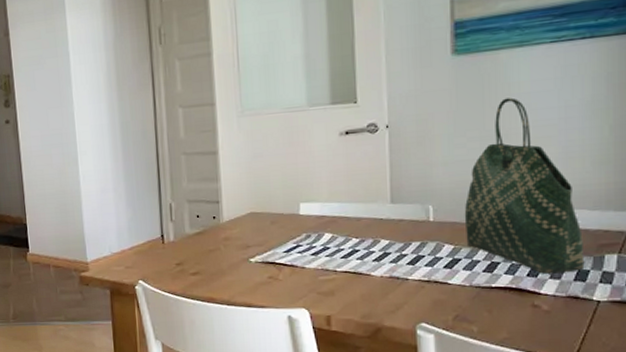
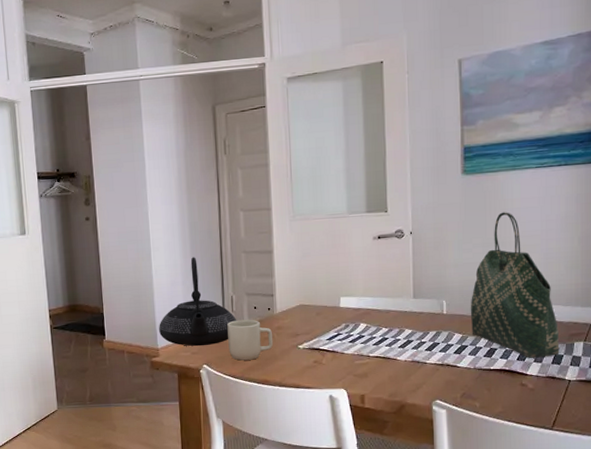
teapot: none [88,160,177,260] -> present [159,257,237,347]
mug: none [165,229,220,276] -> present [227,319,274,361]

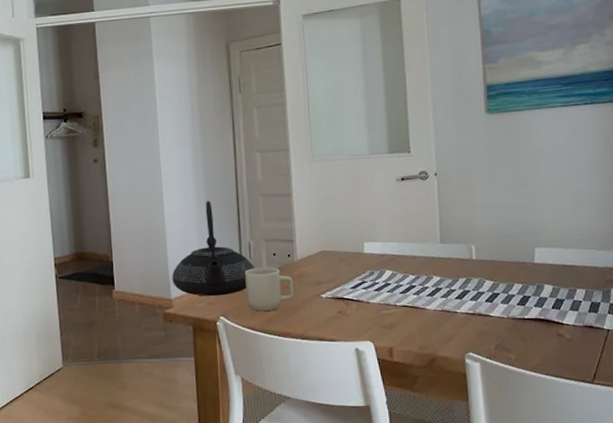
tote bag: present [470,212,560,358] -> none [500,152,596,306]

